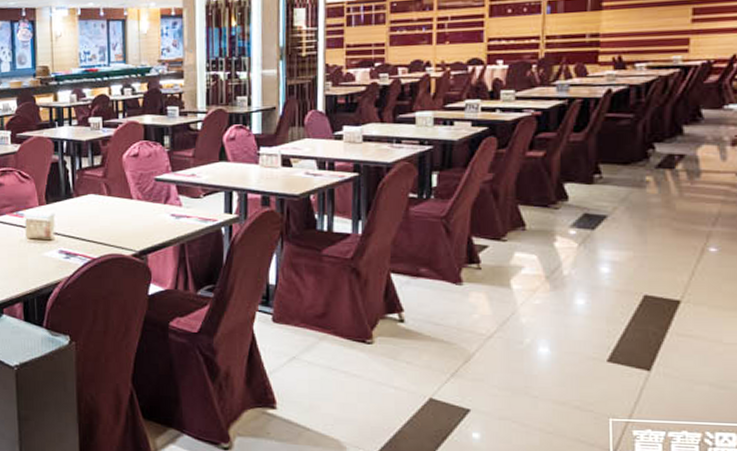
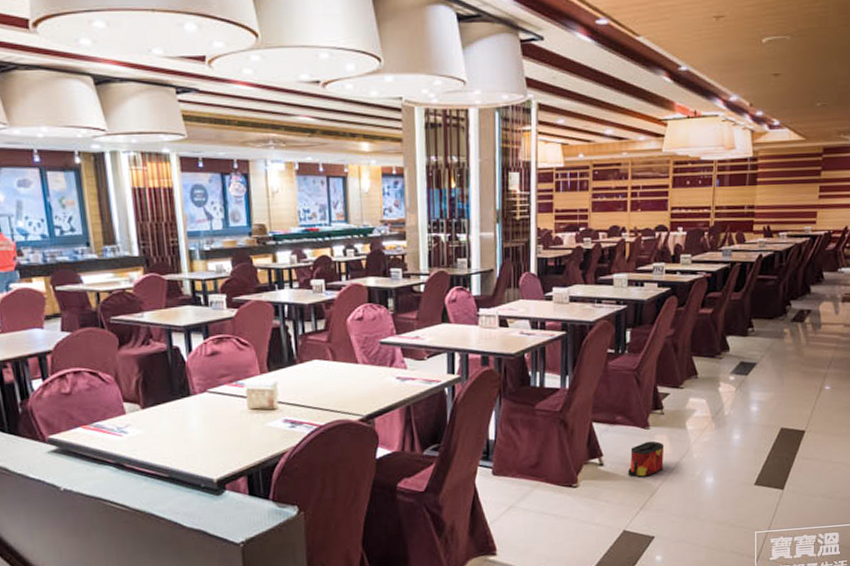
bag: none [436,298,482,339] -> present [628,441,665,477]

